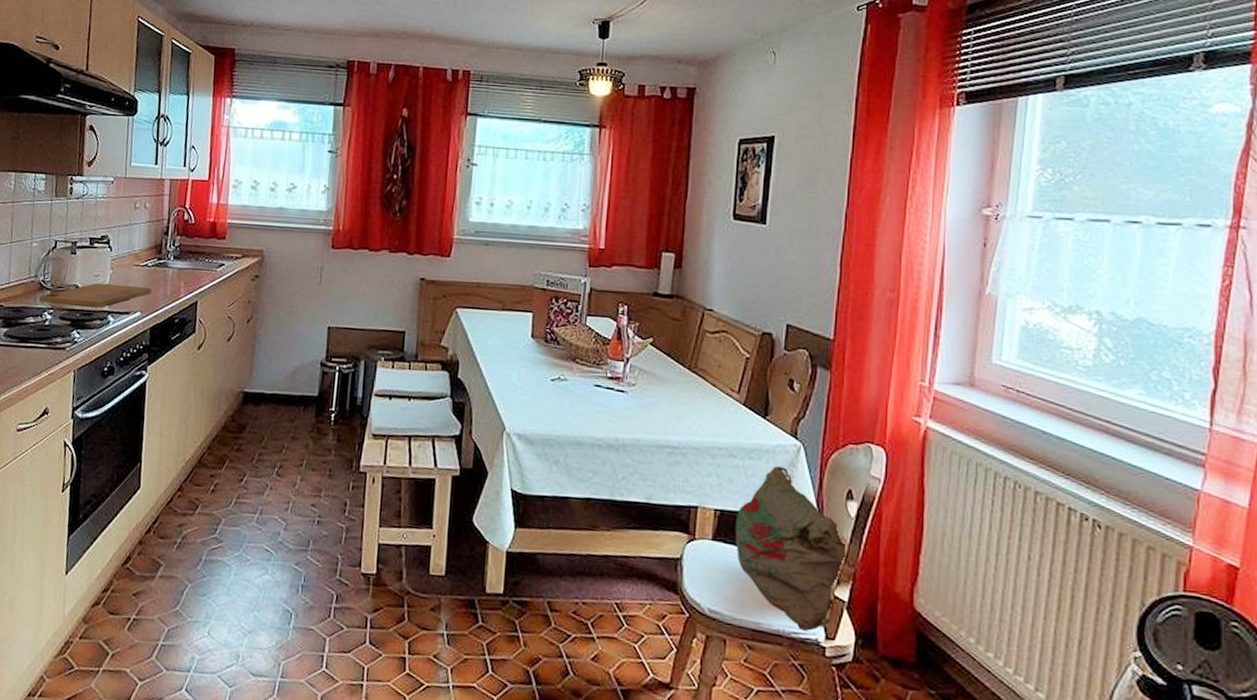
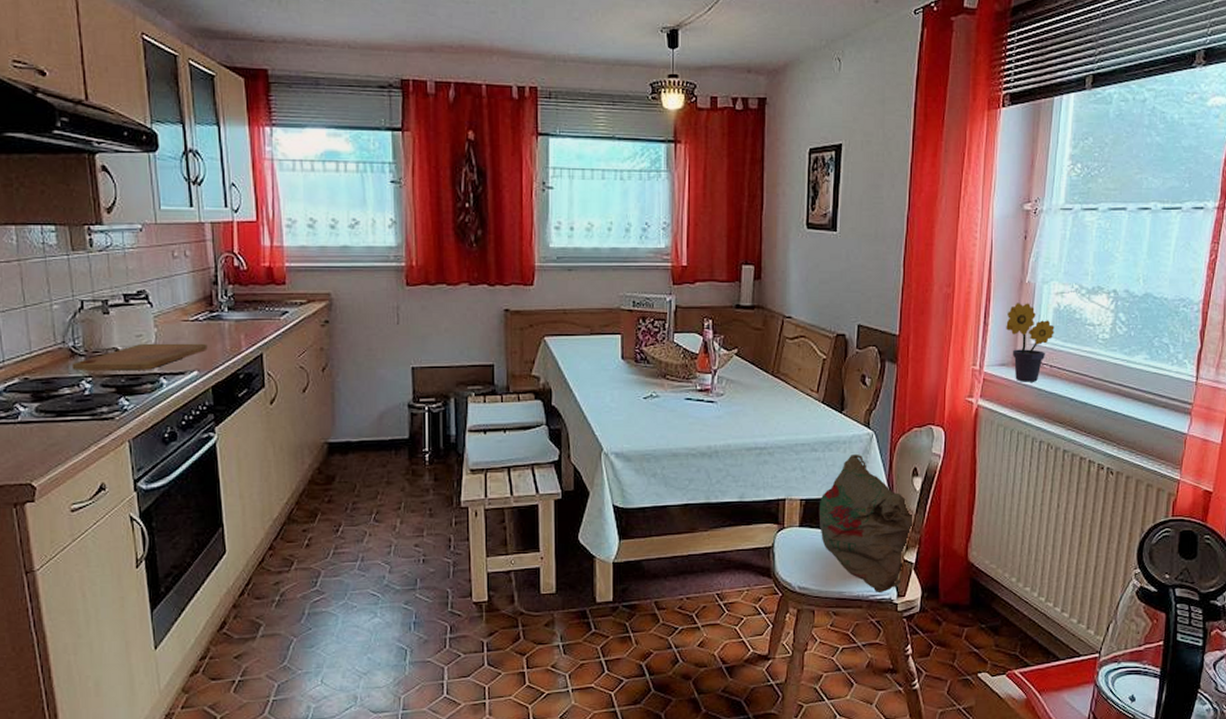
potted flower: none [961,316,1022,408] -> present [1006,303,1055,382]

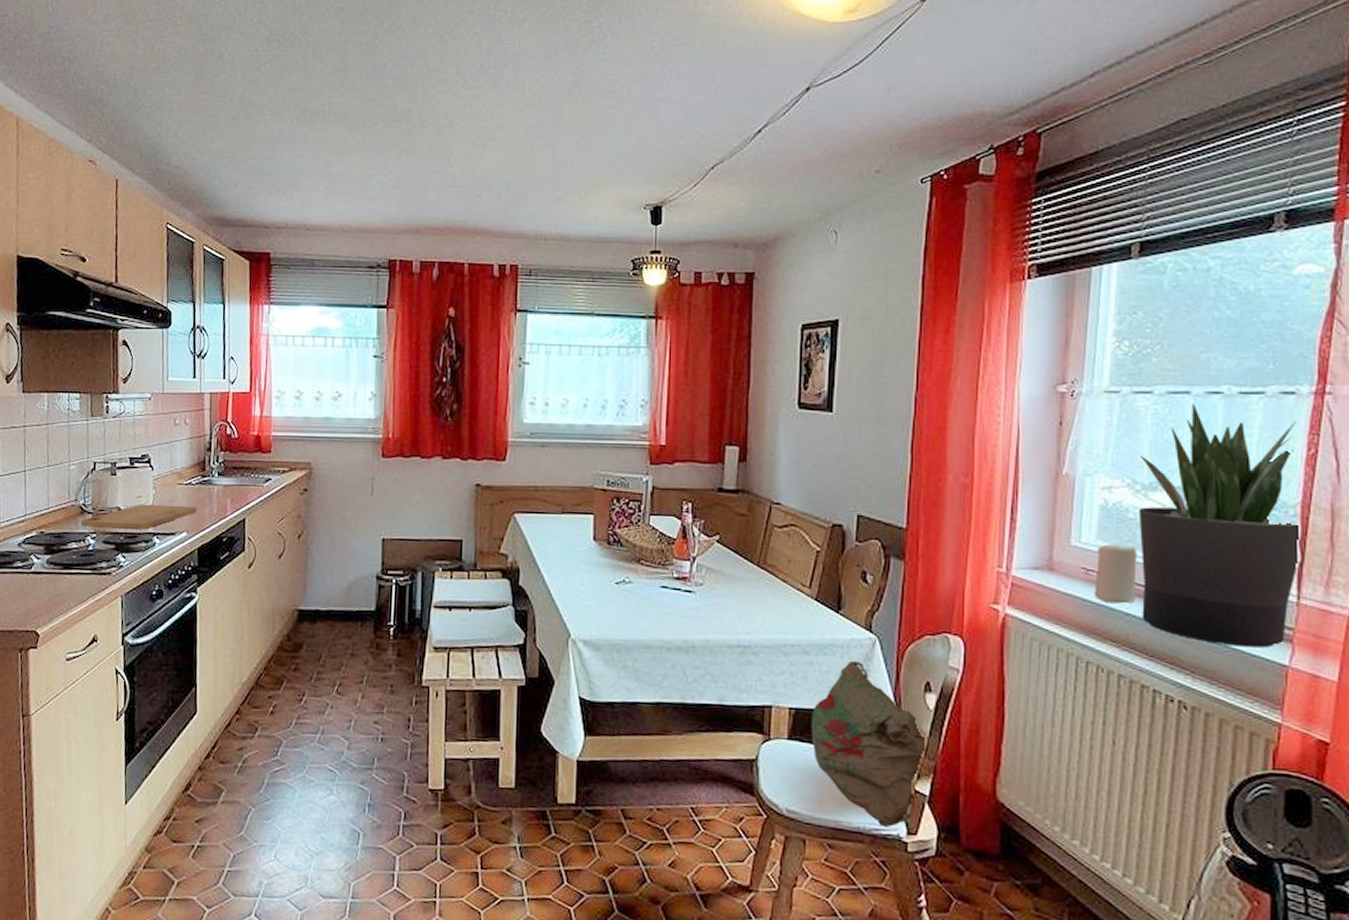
potted flower: present [1006,303,1055,382] -> none [1039,497,1101,591]
candle: none [1047,341,1081,391] -> present [1093,544,1137,604]
planter: none [1083,218,1203,421] -> present [1139,404,1301,648]

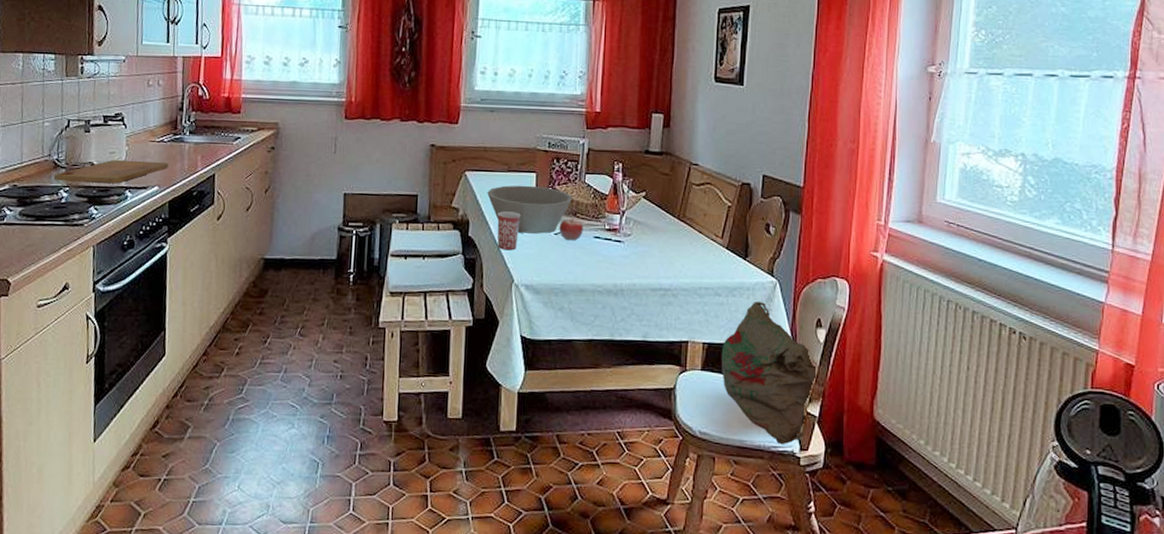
bowl: none [539,528,636,583] -> present [487,185,573,234]
mug: none [551,558,577,602] -> present [497,211,521,251]
fruit: none [620,564,648,591] -> present [559,217,584,241]
candle: present [1093,544,1137,604] -> none [954,201,988,252]
planter: present [1139,404,1301,648] -> none [991,84,1115,288]

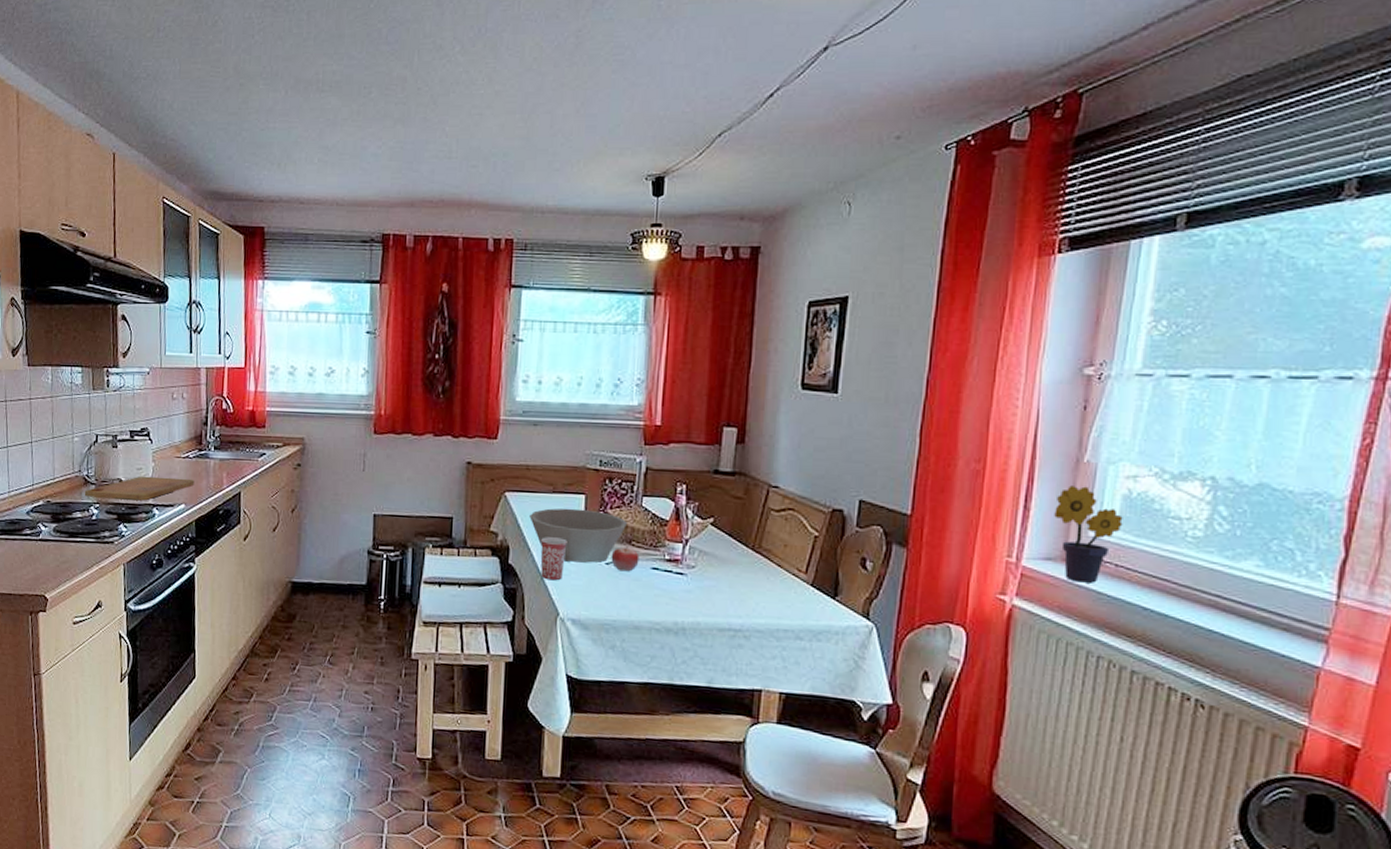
bag: present [721,302,818,444] -> none [801,648,923,814]
potted flower: none [911,161,961,241] -> present [1054,485,1123,583]

